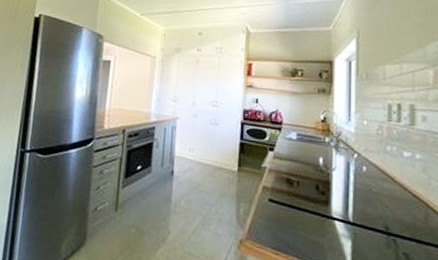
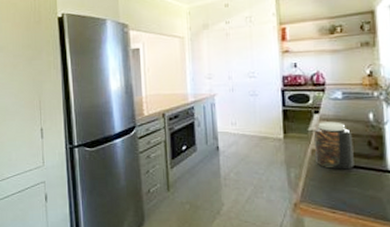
jar: none [265,160,302,211] -> present [313,121,354,170]

